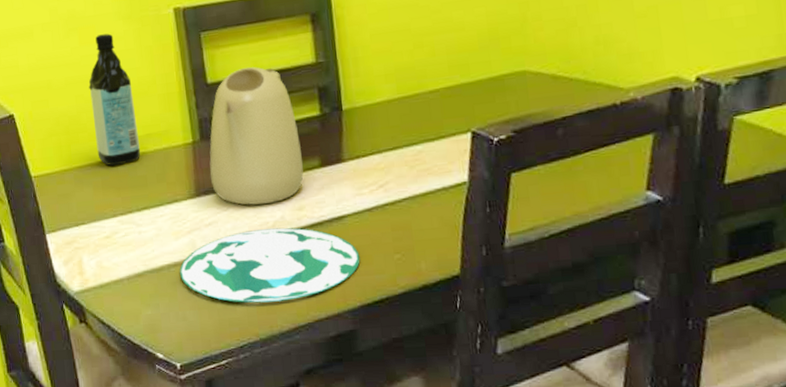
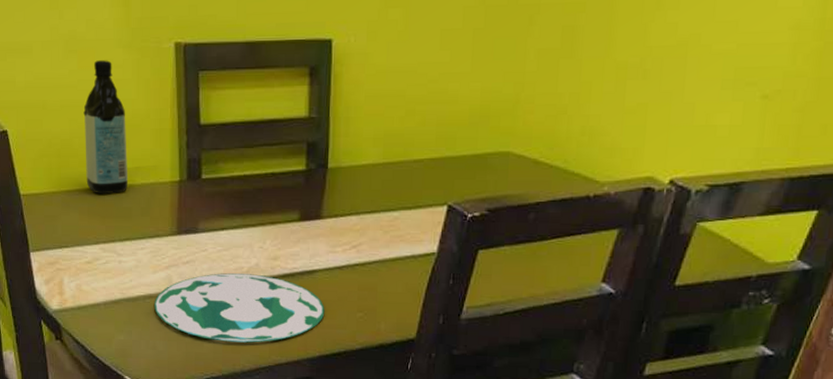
kettle: present [209,67,304,205] -> none [192,114,283,250]

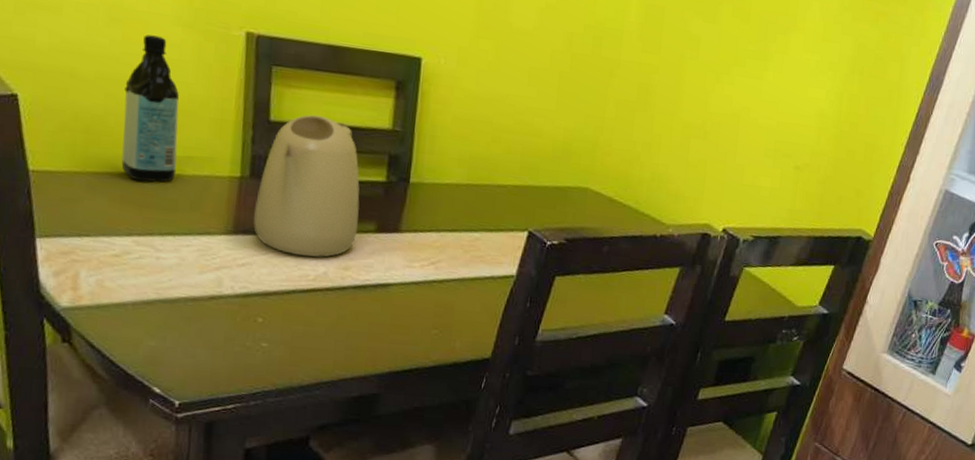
plate: present [154,273,325,343] -> none [198,279,398,356]
kettle: none [192,114,283,250] -> present [253,115,360,257]

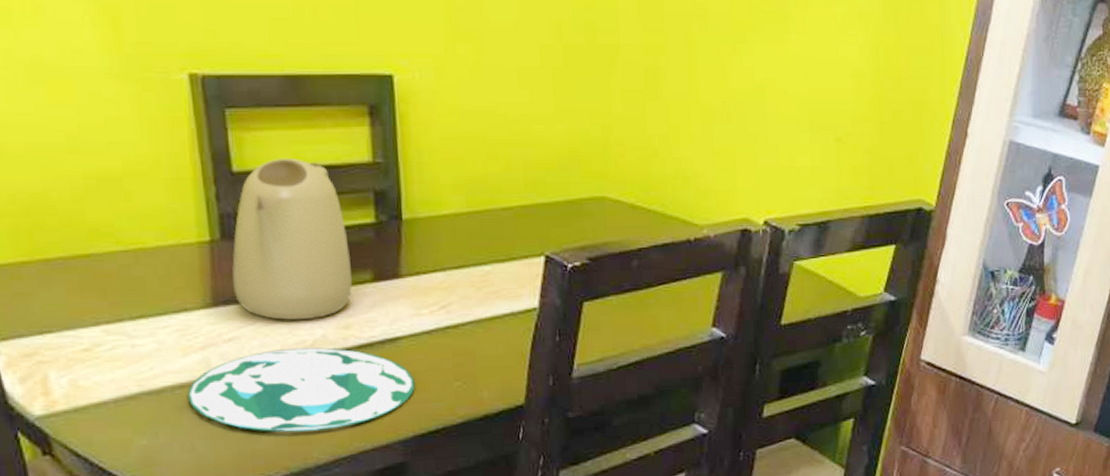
water bottle: present [121,34,179,182] -> none [61,93,137,262]
plate: none [198,279,398,356] -> present [188,347,415,433]

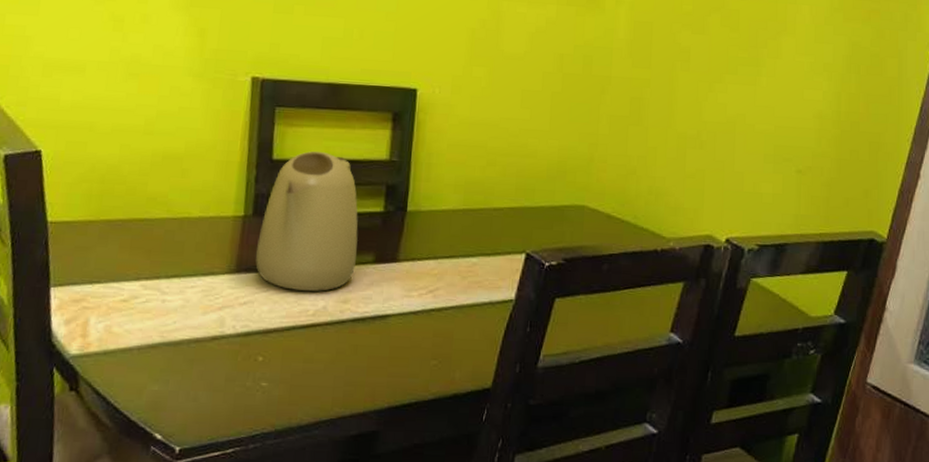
plate: present [188,347,415,433] -> none [200,316,397,393]

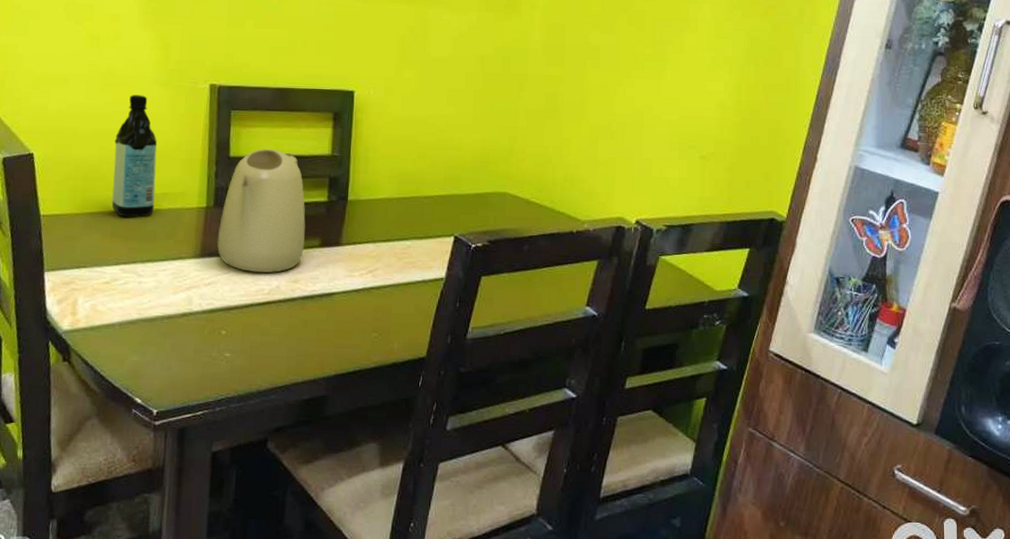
water bottle: none [132,86,188,226] -> present [111,95,157,218]

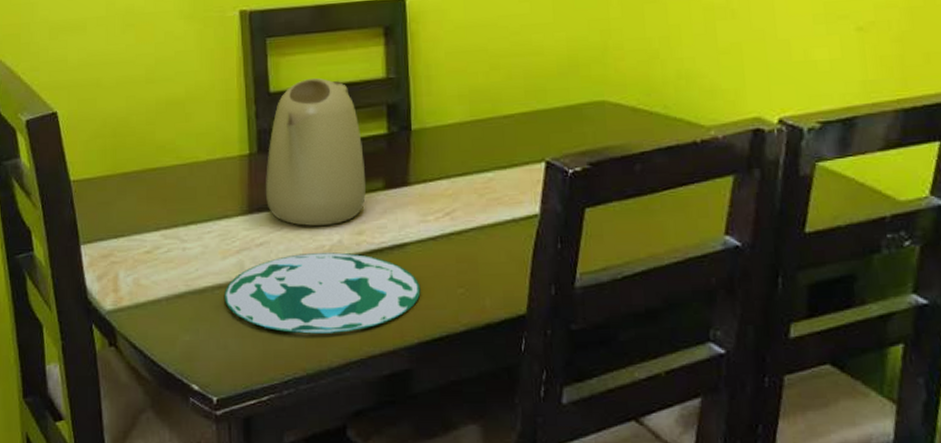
water bottle: present [111,95,157,218] -> none [142,32,192,175]
plate: none [172,295,342,363] -> present [224,252,421,334]

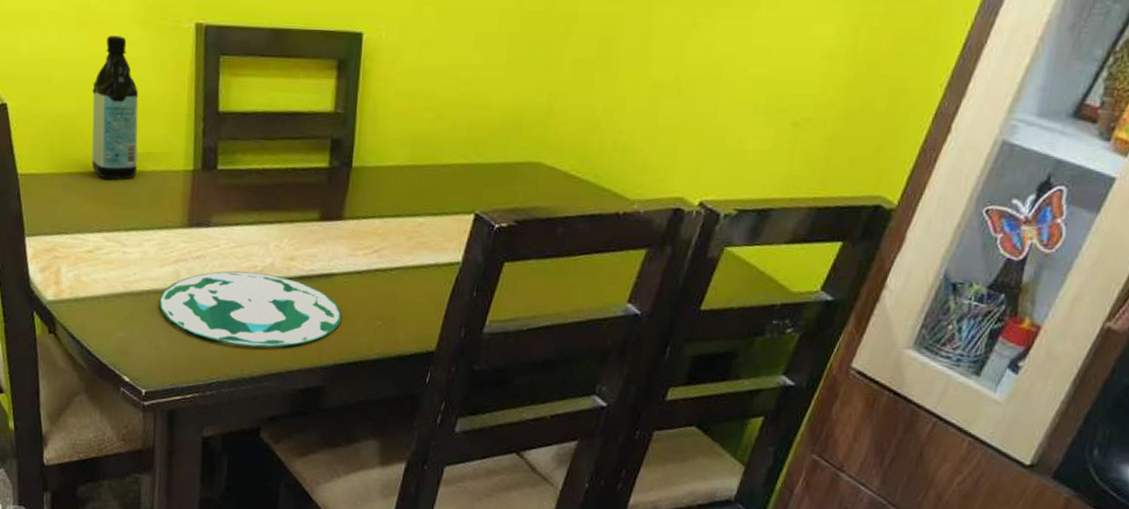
water bottle: none [142,32,192,175] -> present [91,35,139,180]
kettle: present [265,78,366,226] -> none [205,103,304,248]

